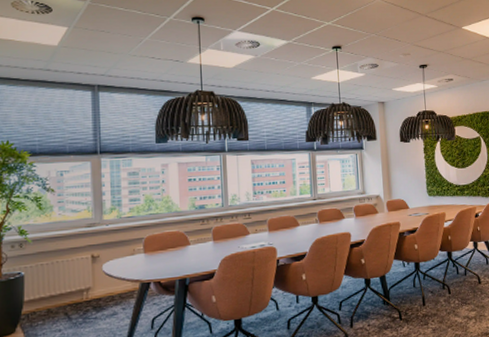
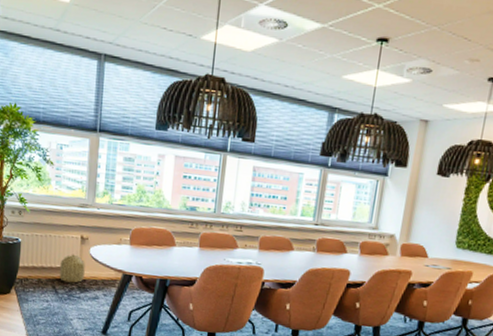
basket: none [71,275,99,306] -> present [60,254,85,283]

